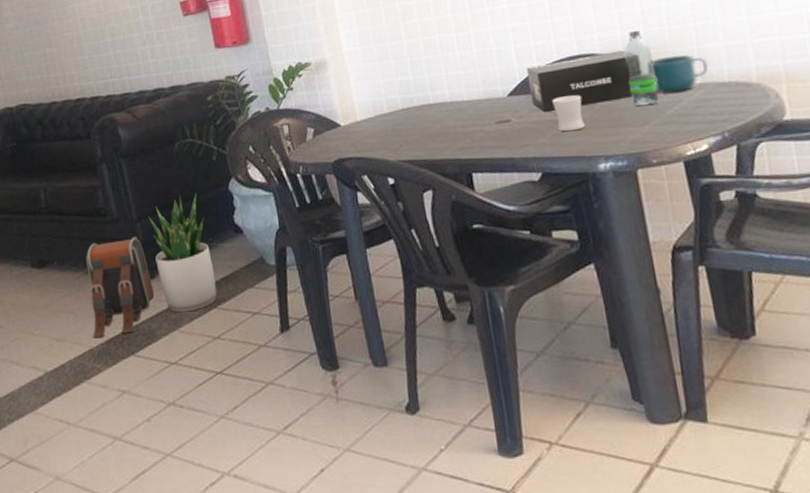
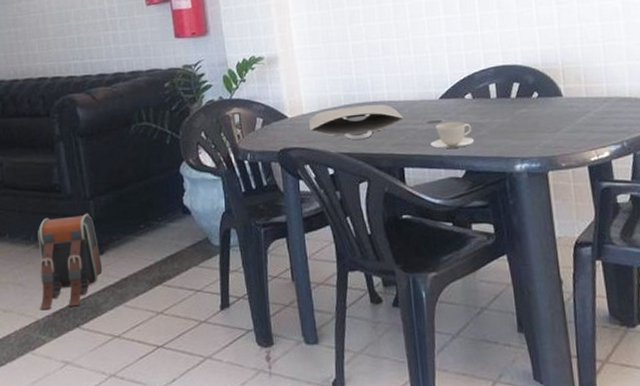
planter: present [148,192,217,313] -> none [101,173,163,288]
tote bag: none [364,105,470,146] -> present [309,104,405,140]
teacup: none [500,120,551,150] -> present [430,122,475,149]
box: present [526,50,633,112] -> none [457,63,548,115]
mug: present [552,95,585,132] -> none [478,101,506,134]
bottle: present [624,30,659,107] -> none [542,46,570,115]
cup: present [651,55,709,93] -> none [565,71,613,104]

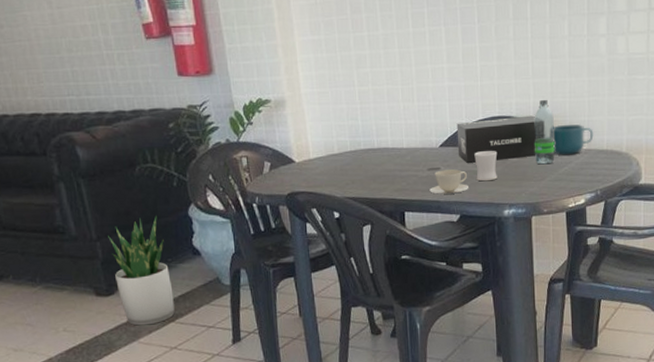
backpack: present [38,213,103,311] -> none [43,254,114,349]
planter: none [101,173,163,288] -> present [108,215,175,326]
tote bag: present [309,104,405,140] -> none [316,150,407,185]
box: none [457,63,548,115] -> present [456,115,536,163]
mug: none [478,101,506,134] -> present [474,151,498,182]
bottle: none [542,46,570,115] -> present [534,99,555,165]
cup: none [565,71,613,104] -> present [553,124,594,155]

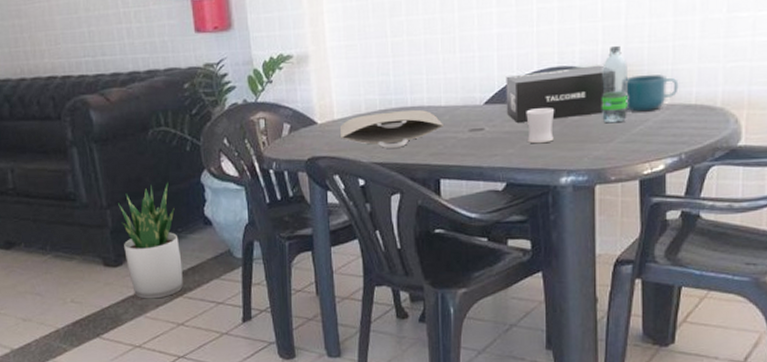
tote bag: none [316,150,407,185] -> present [340,109,445,149]
teacup: present [429,169,470,194] -> none [470,130,519,159]

